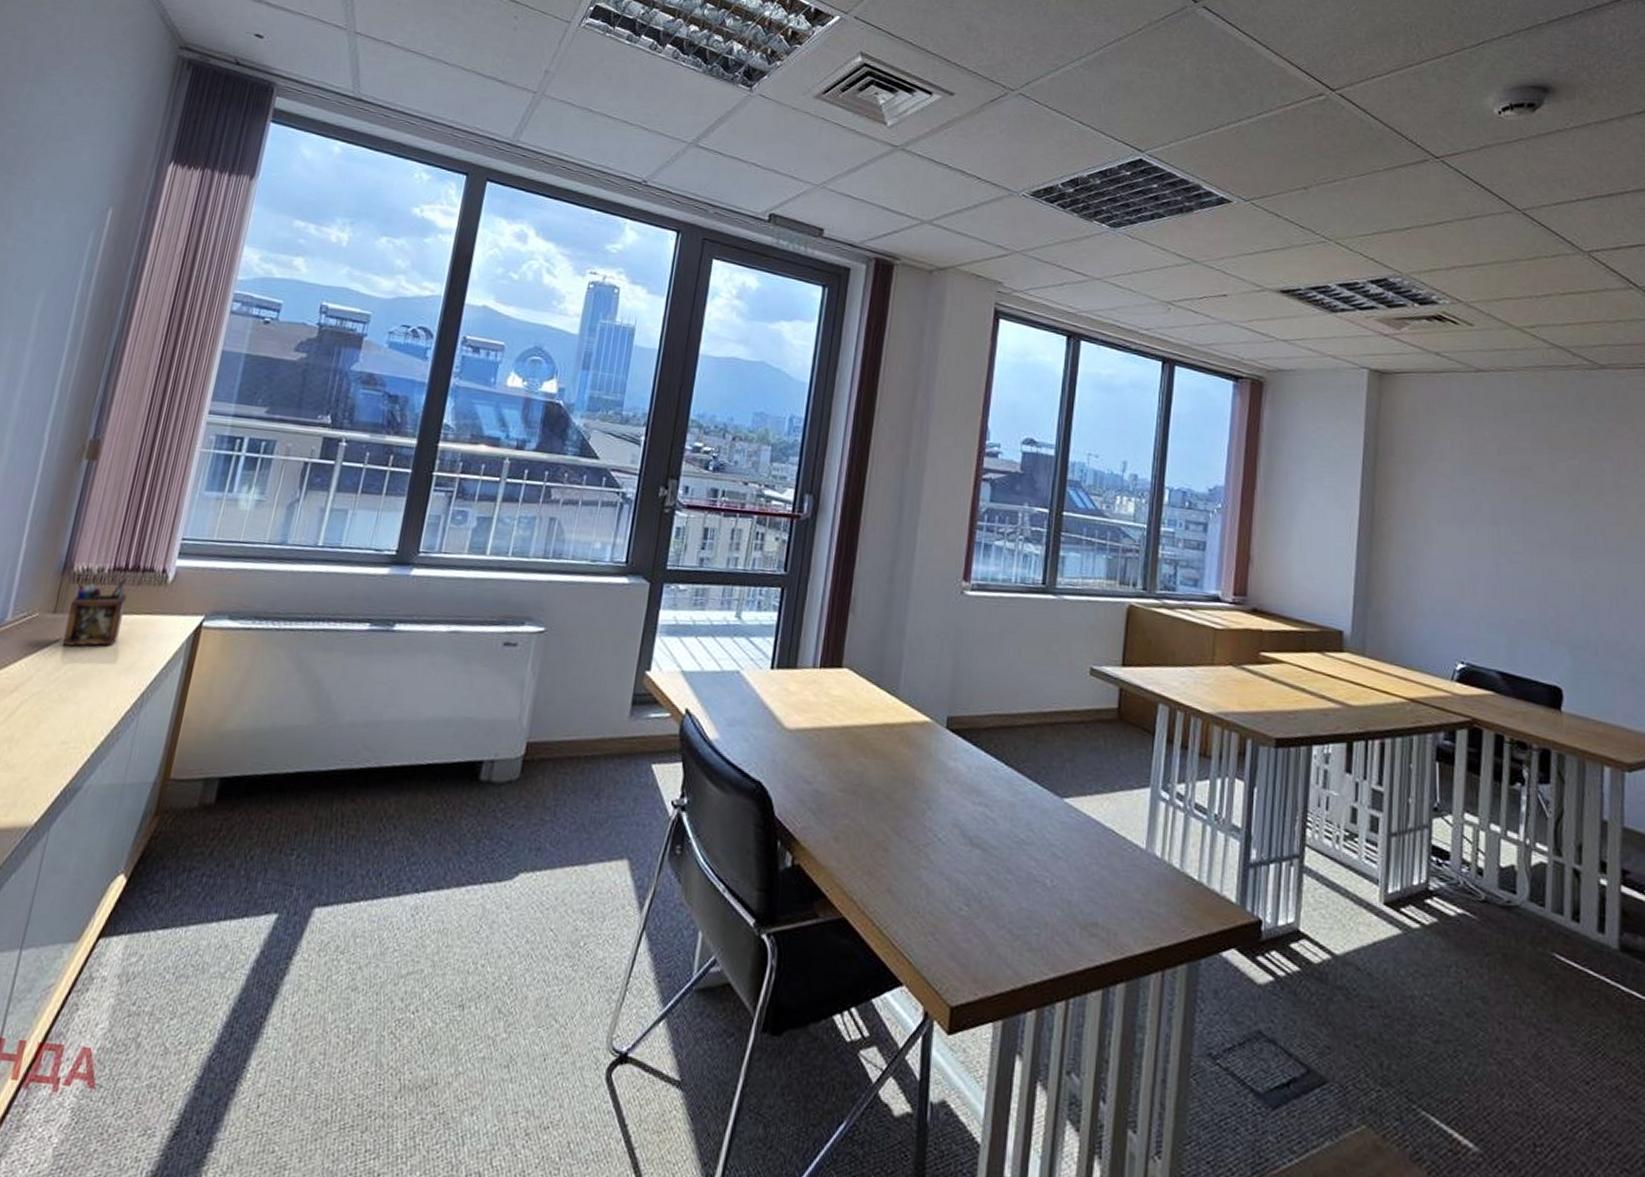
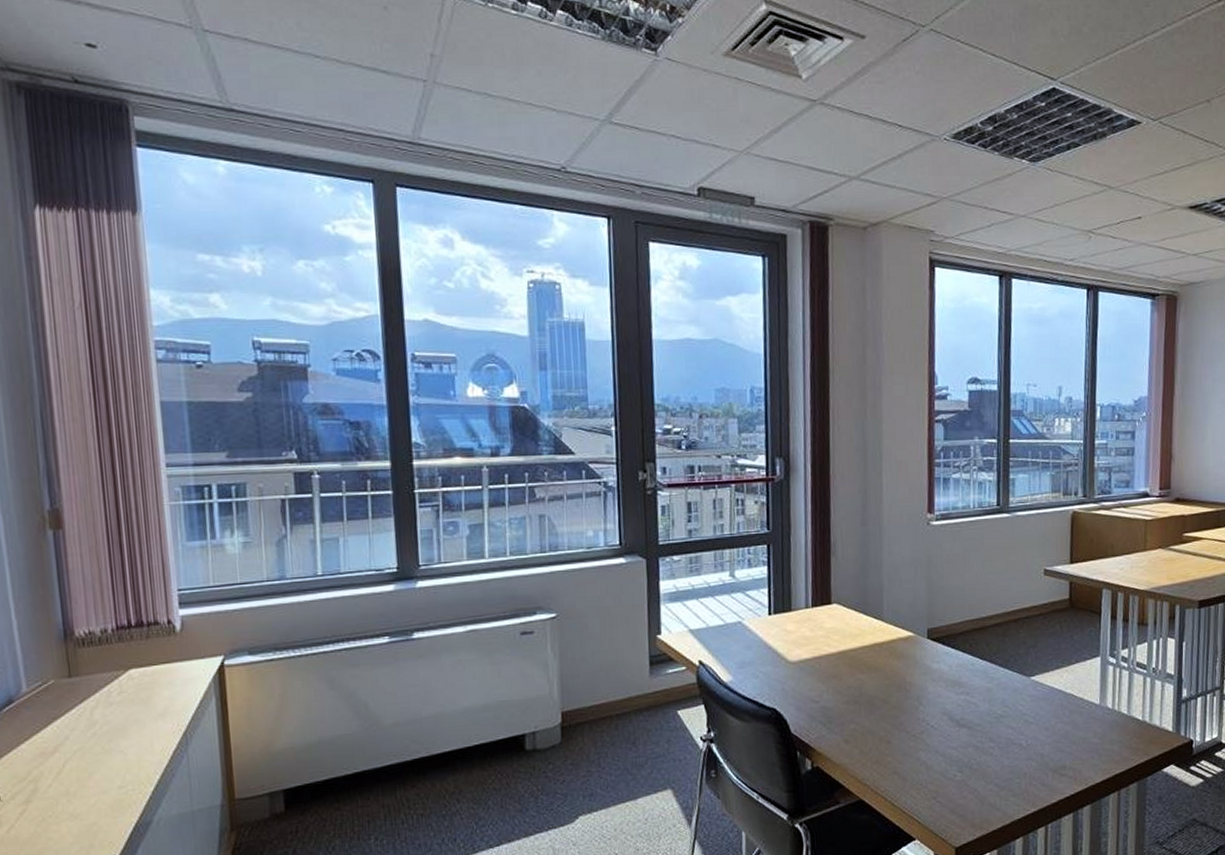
desk organizer: present [62,579,127,647] -> none [84,636,143,706]

